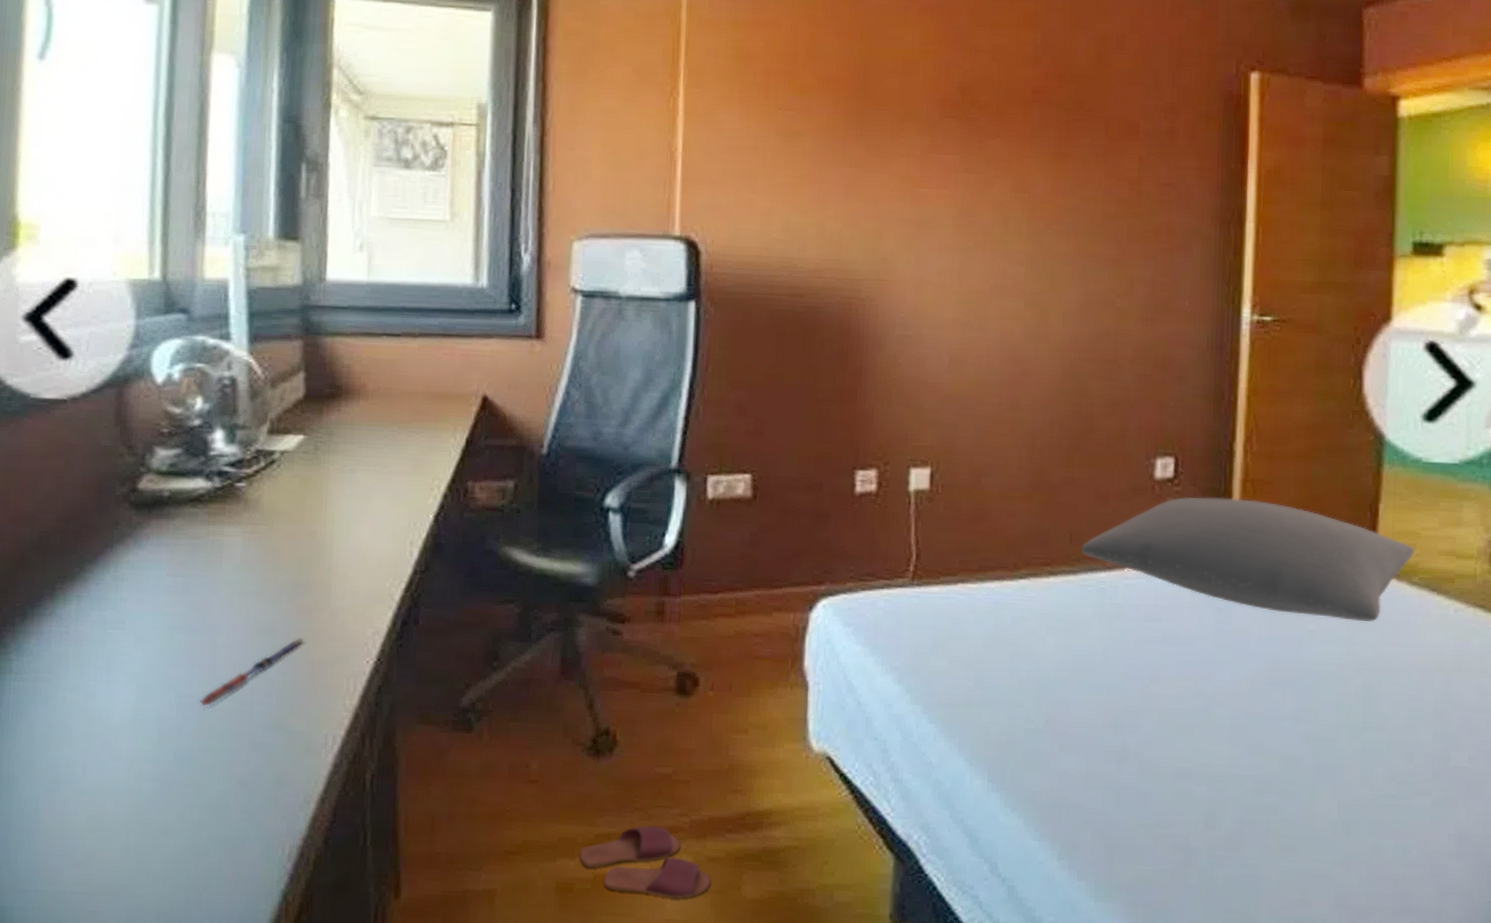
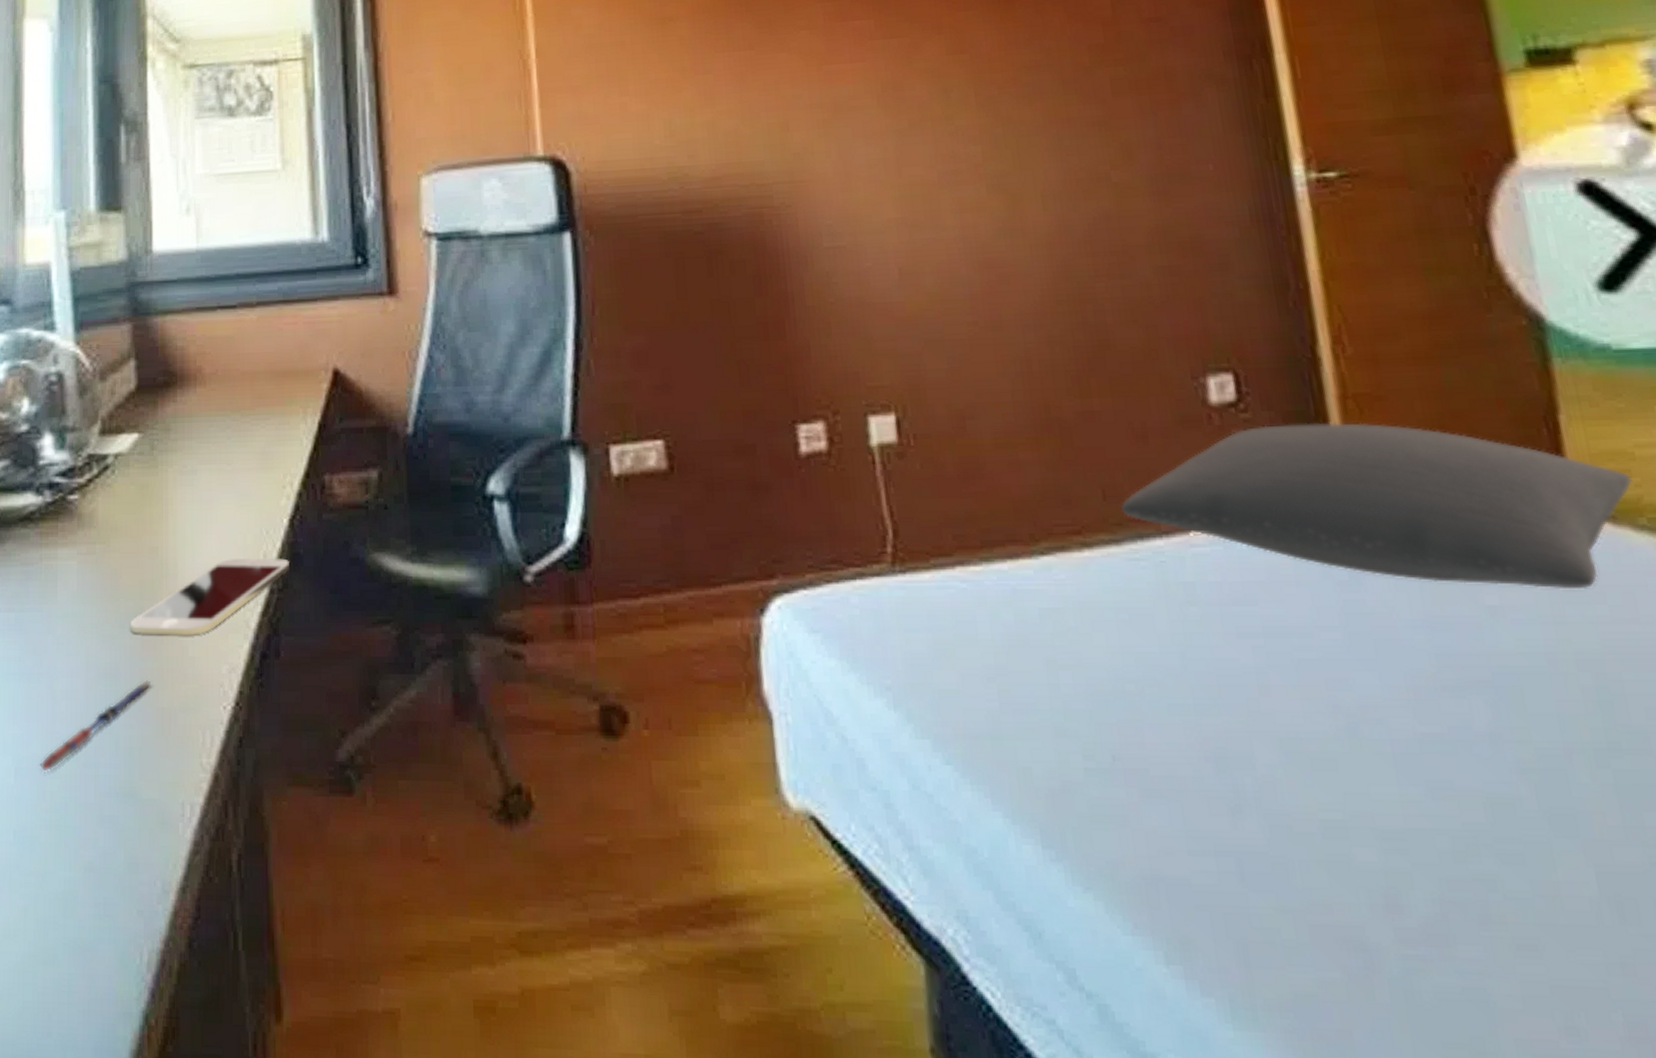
smartphone: none [288,543,432,605] -> present [131,557,289,637]
slippers: present [579,825,711,899] -> none [499,918,677,1024]

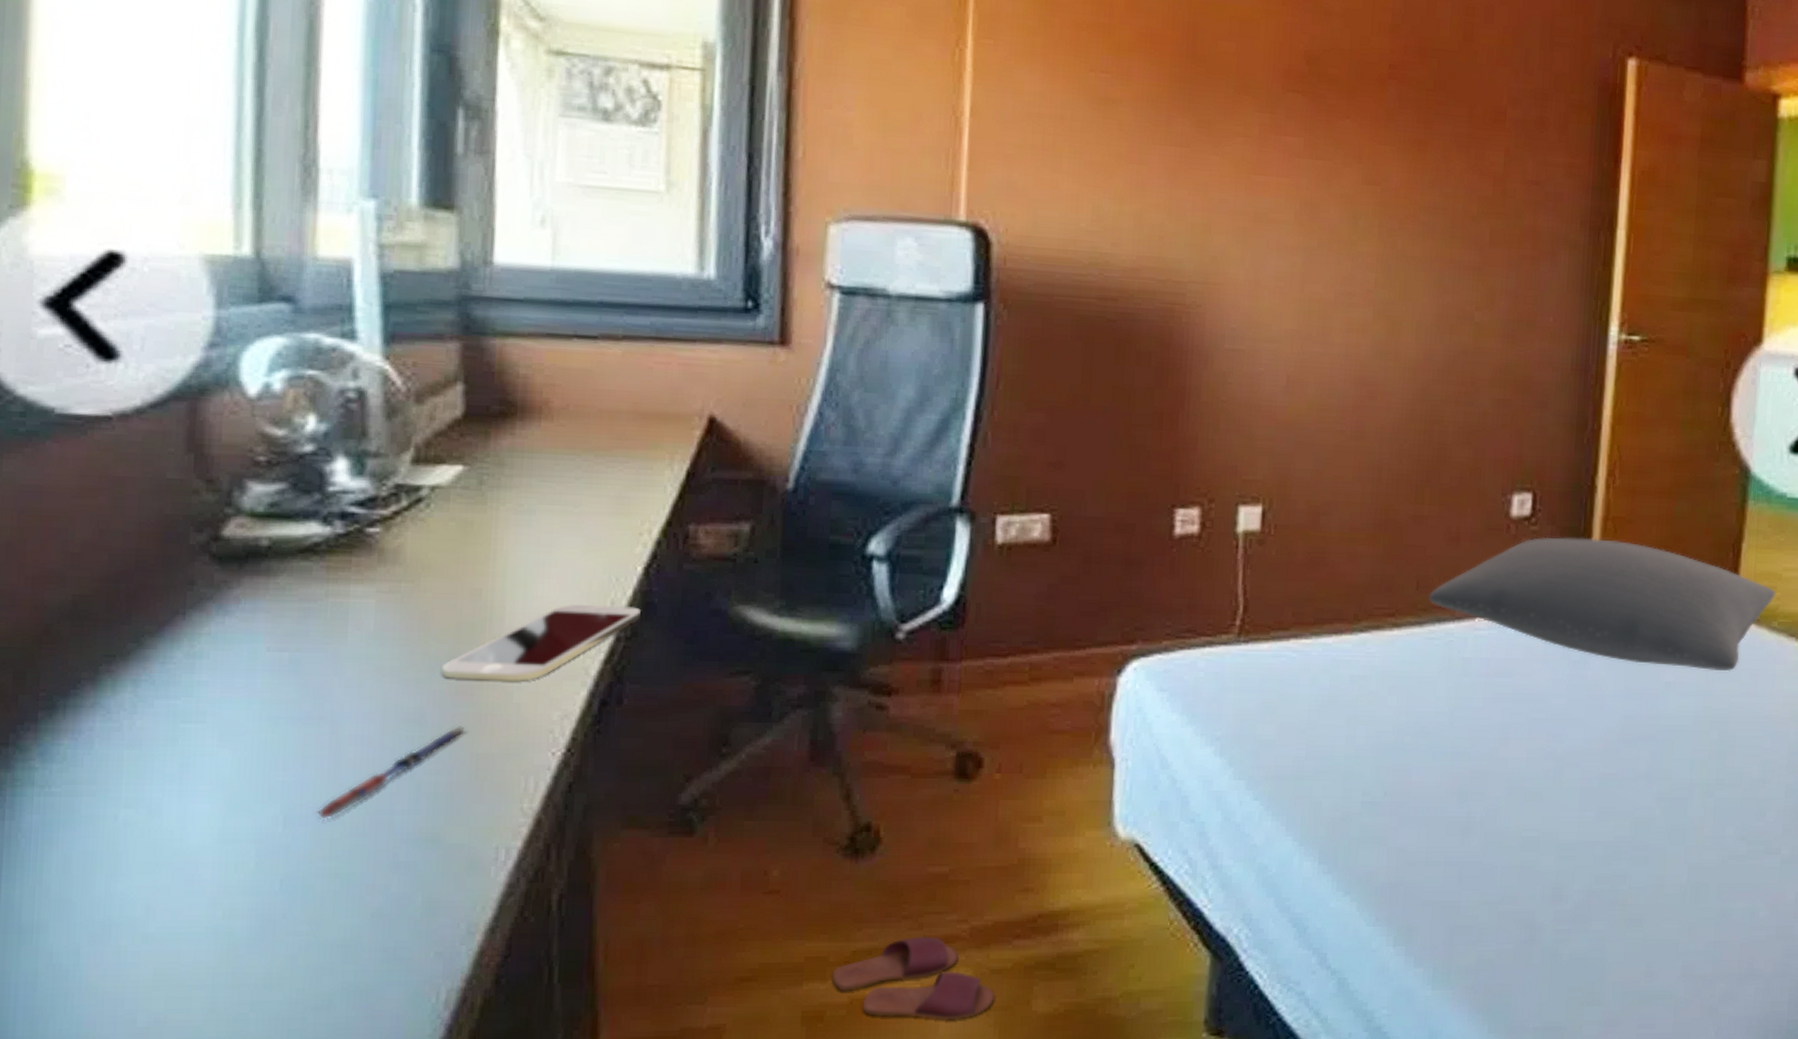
slippers: none [499,918,677,1024] -> present [832,936,995,1021]

